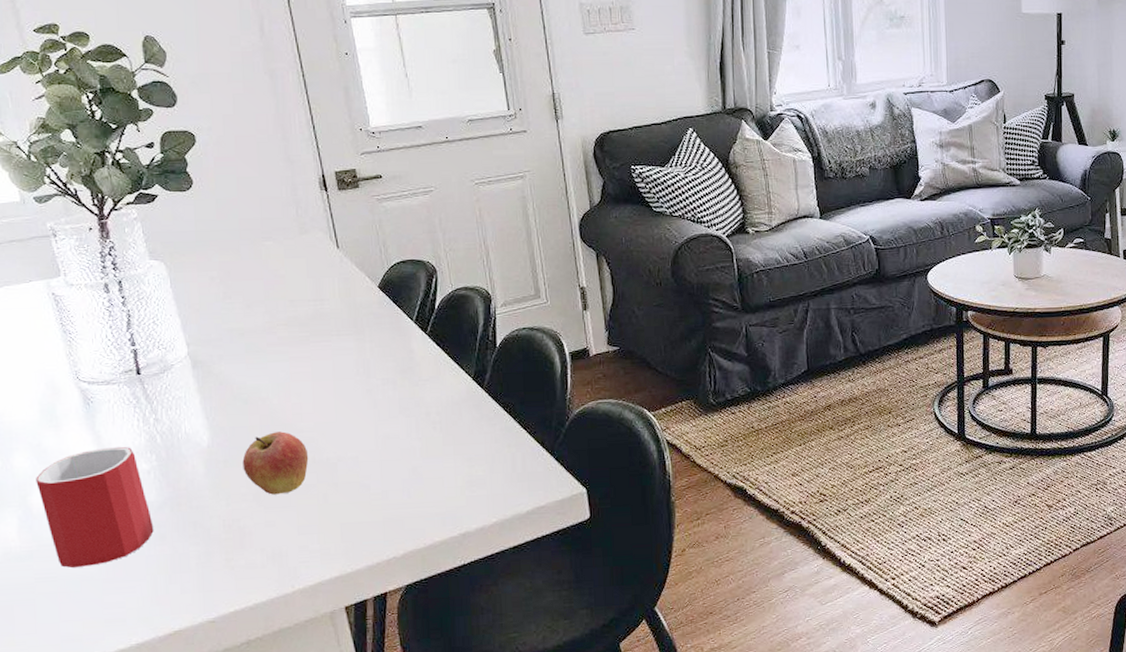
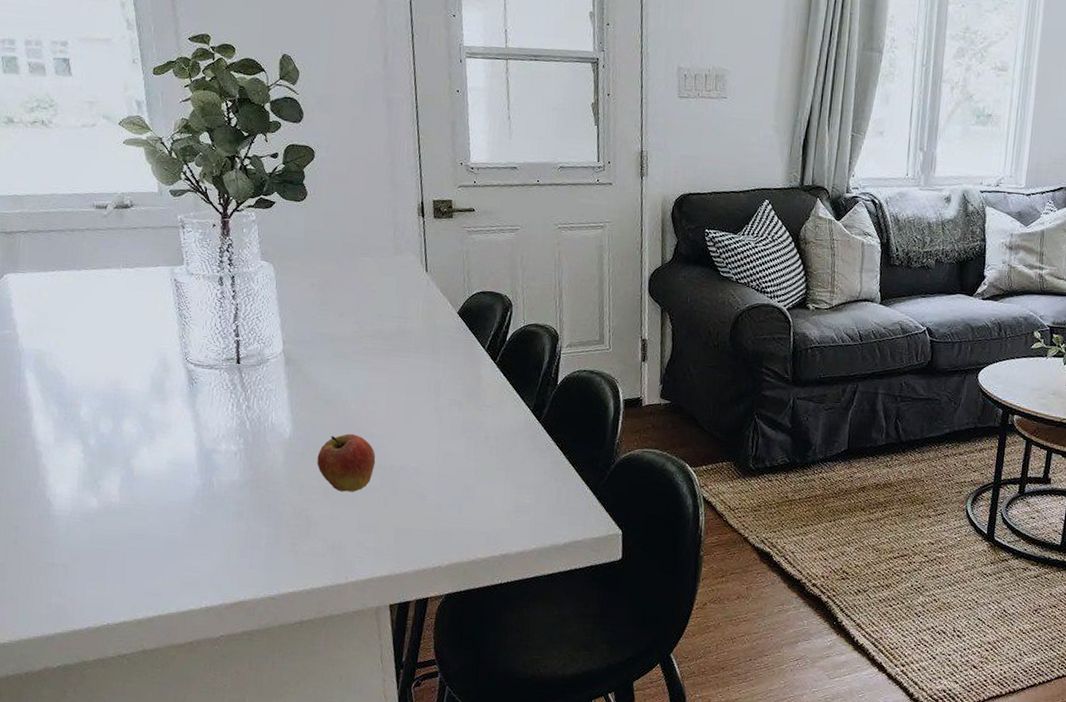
mug: present [36,446,154,569] -> none [140,425,234,531]

